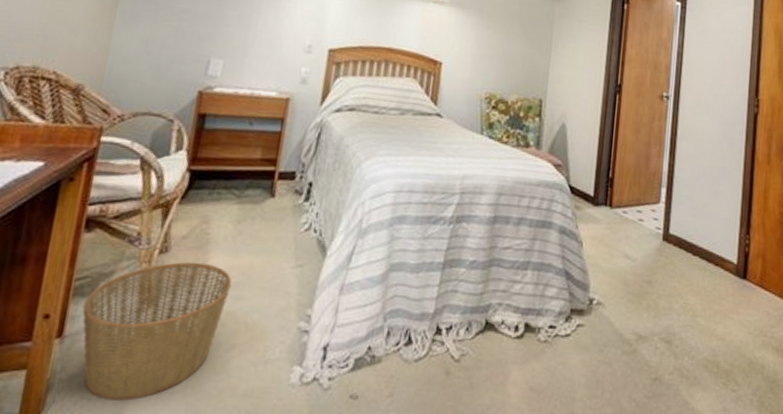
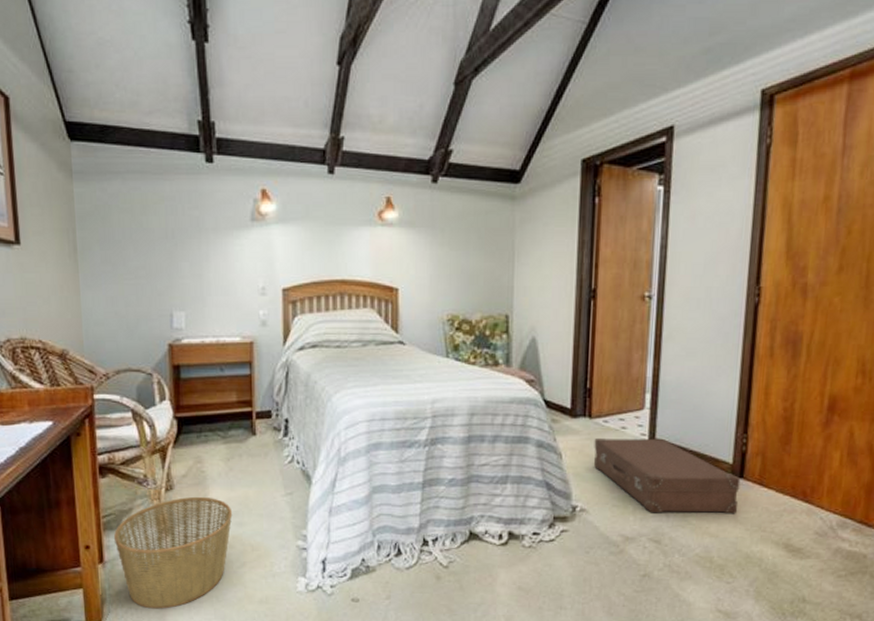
suitcase: none [611,229,744,315] -> present [593,438,741,513]

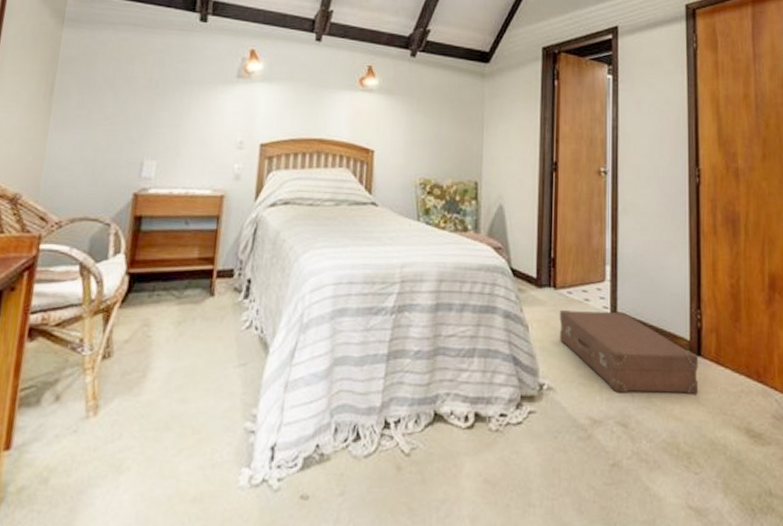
basket: present [113,496,233,609] -> none [29,366,176,511]

